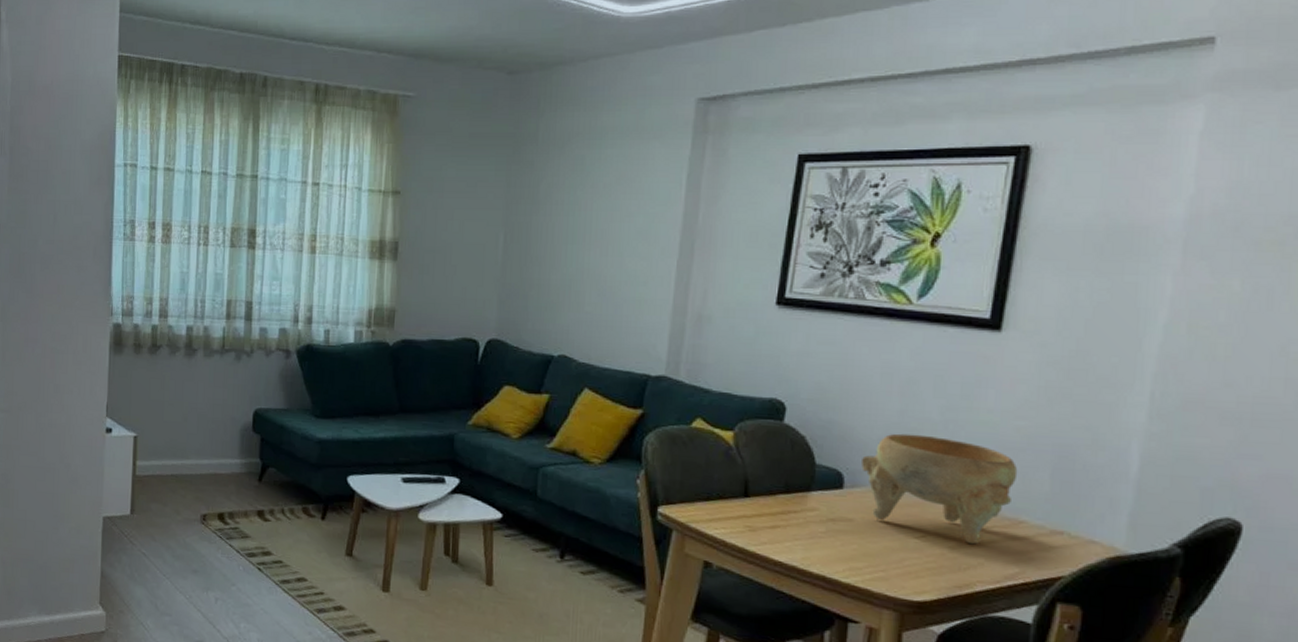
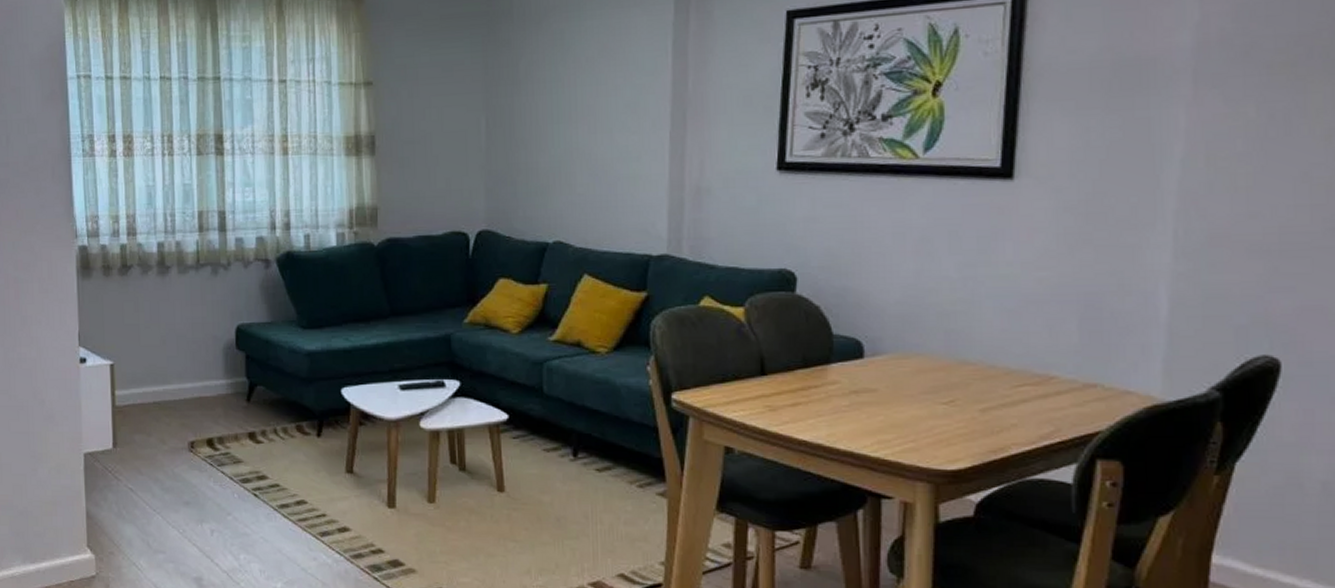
decorative bowl: present [861,433,1018,545] -> none [881,294,1044,406]

